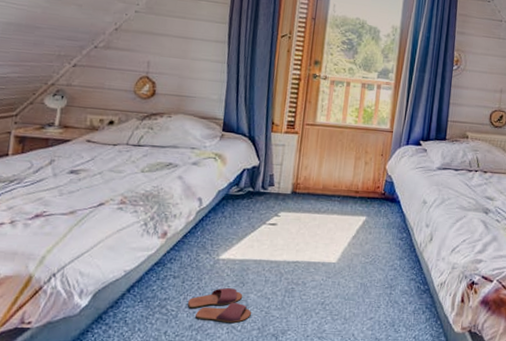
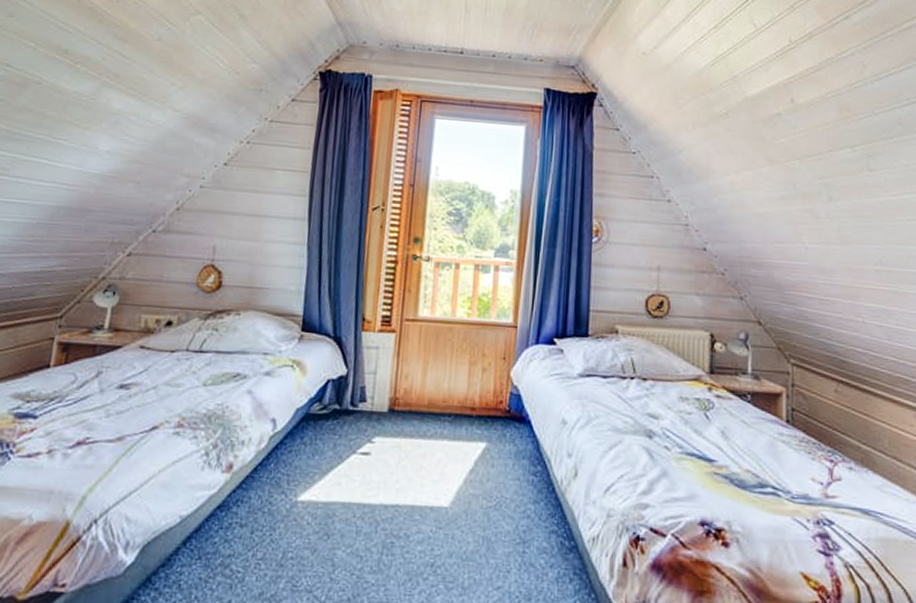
slippers: present [188,288,251,323] -> none [258,541,339,591]

